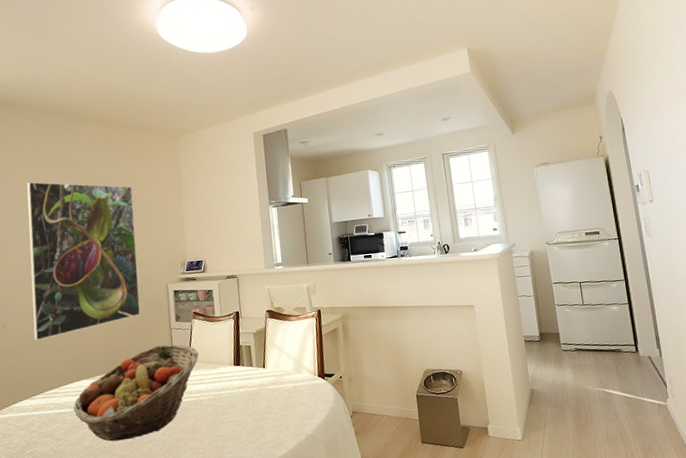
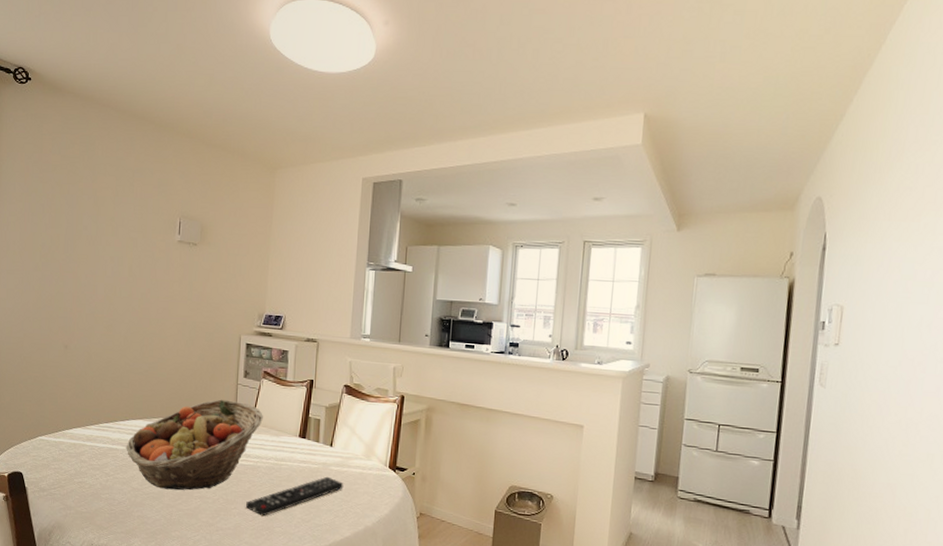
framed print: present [26,181,141,341] -> none [94,194,217,370]
remote control: none [195,396,281,447] -> present [246,476,344,517]

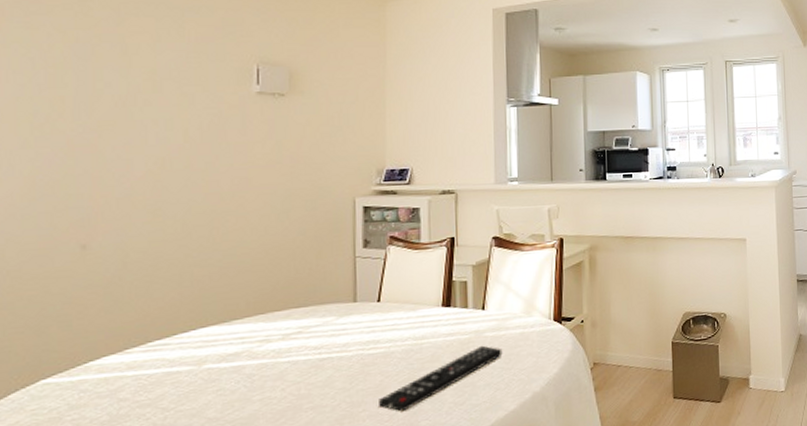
fruit basket: present [126,399,263,491] -> none [193,277,393,410]

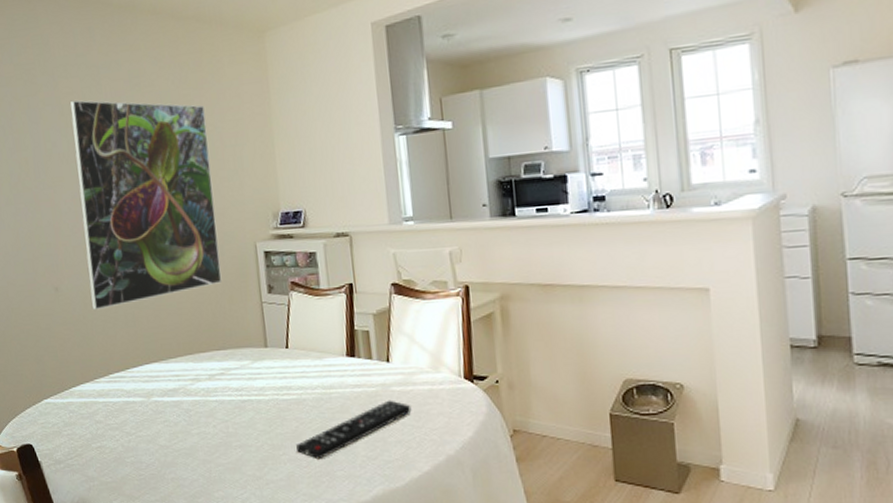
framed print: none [133,40,312,270] -> present [69,100,222,310]

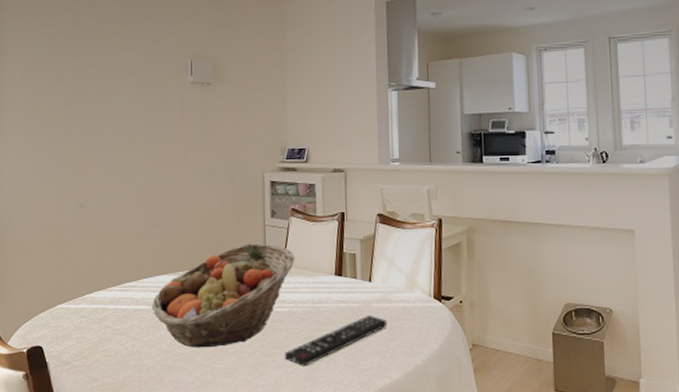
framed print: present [69,100,222,310] -> none [111,42,232,226]
fruit basket: none [144,323,300,442] -> present [151,243,295,348]

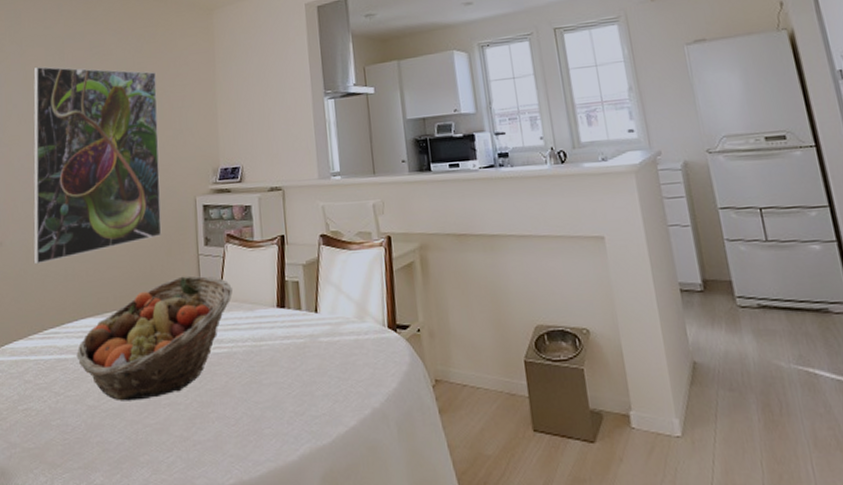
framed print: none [111,42,232,226] -> present [33,66,162,265]
remote control: present [285,315,388,367] -> none [225,351,339,417]

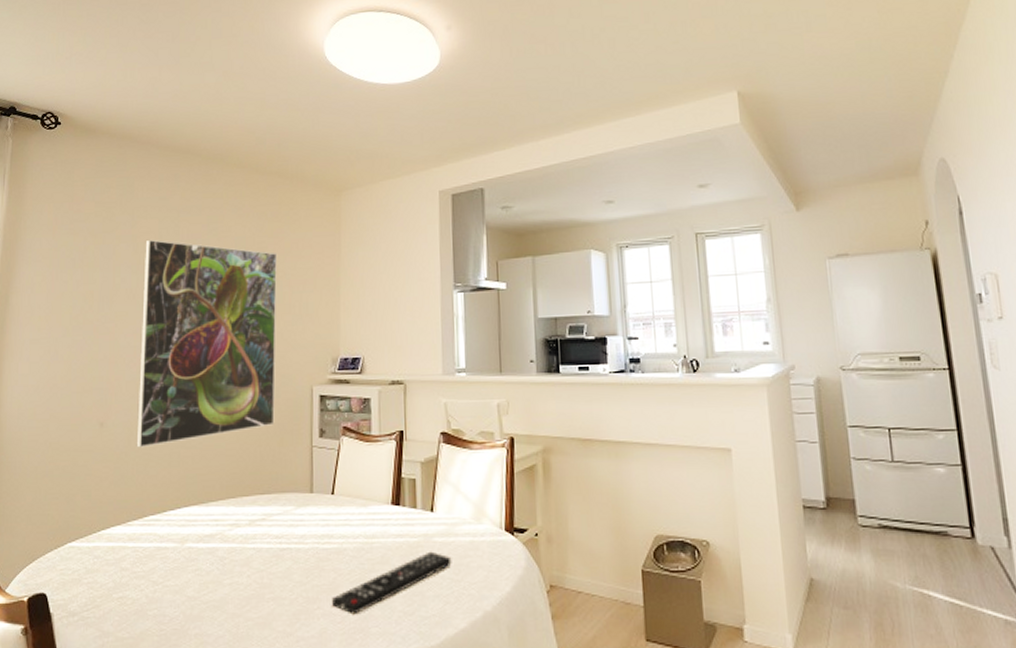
fruit basket: present [76,275,233,401] -> none [178,467,346,594]
remote control: none [225,351,339,417] -> present [332,551,452,615]

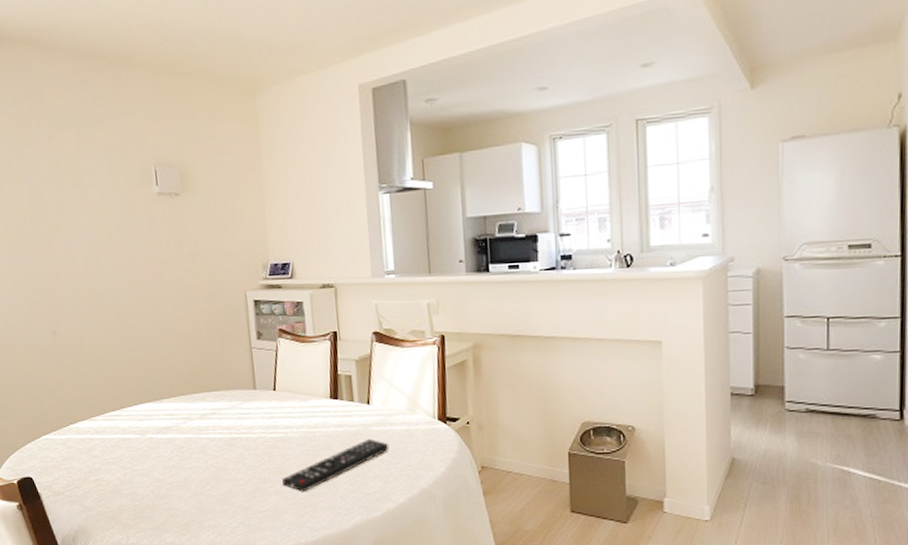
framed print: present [136,239,277,448] -> none [65,151,214,353]

